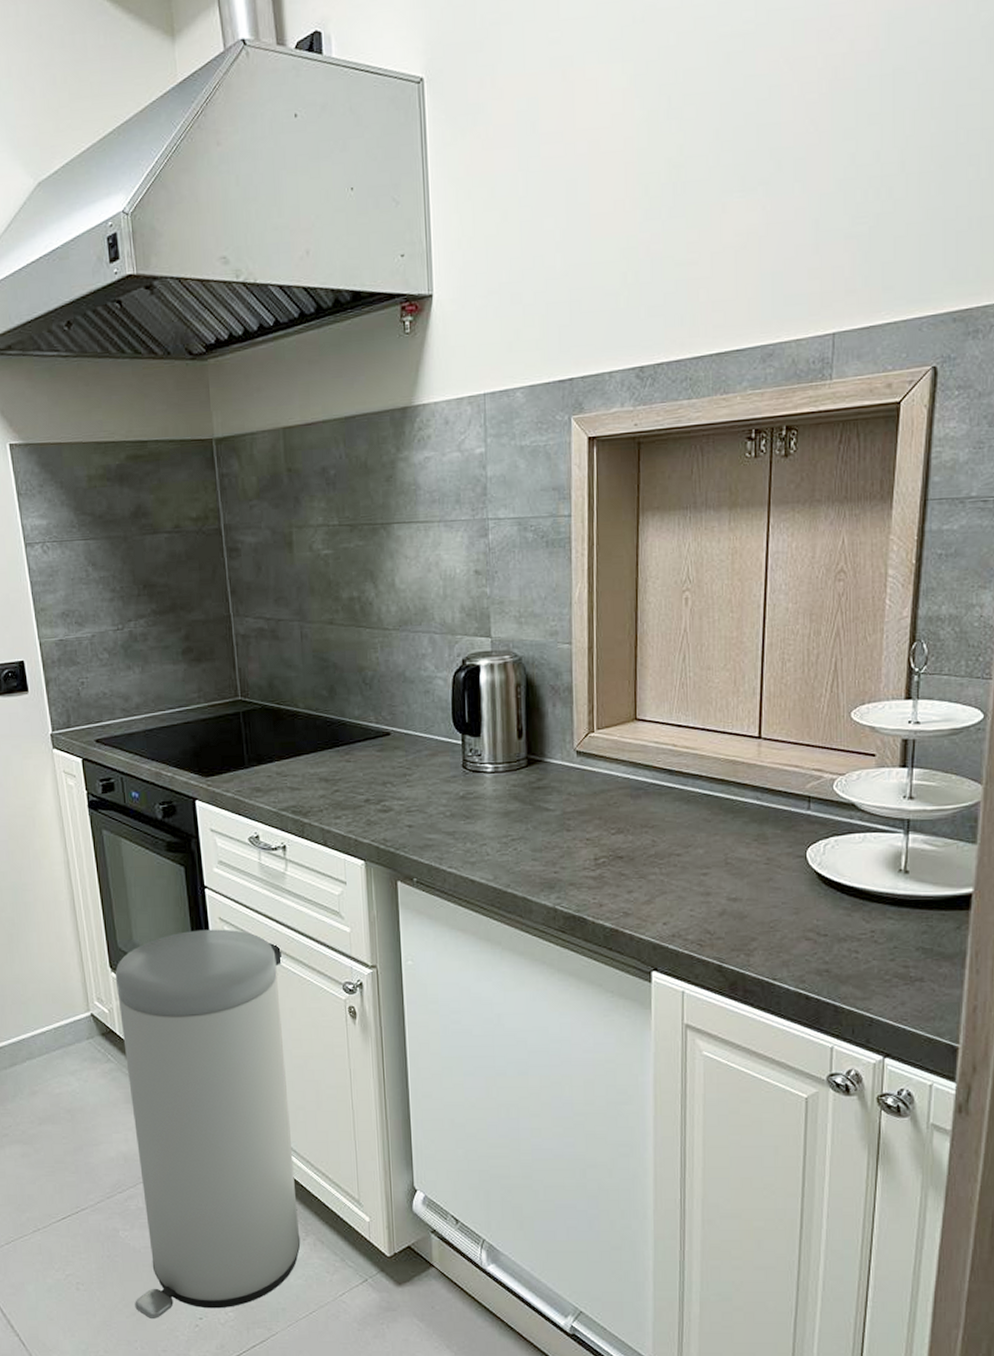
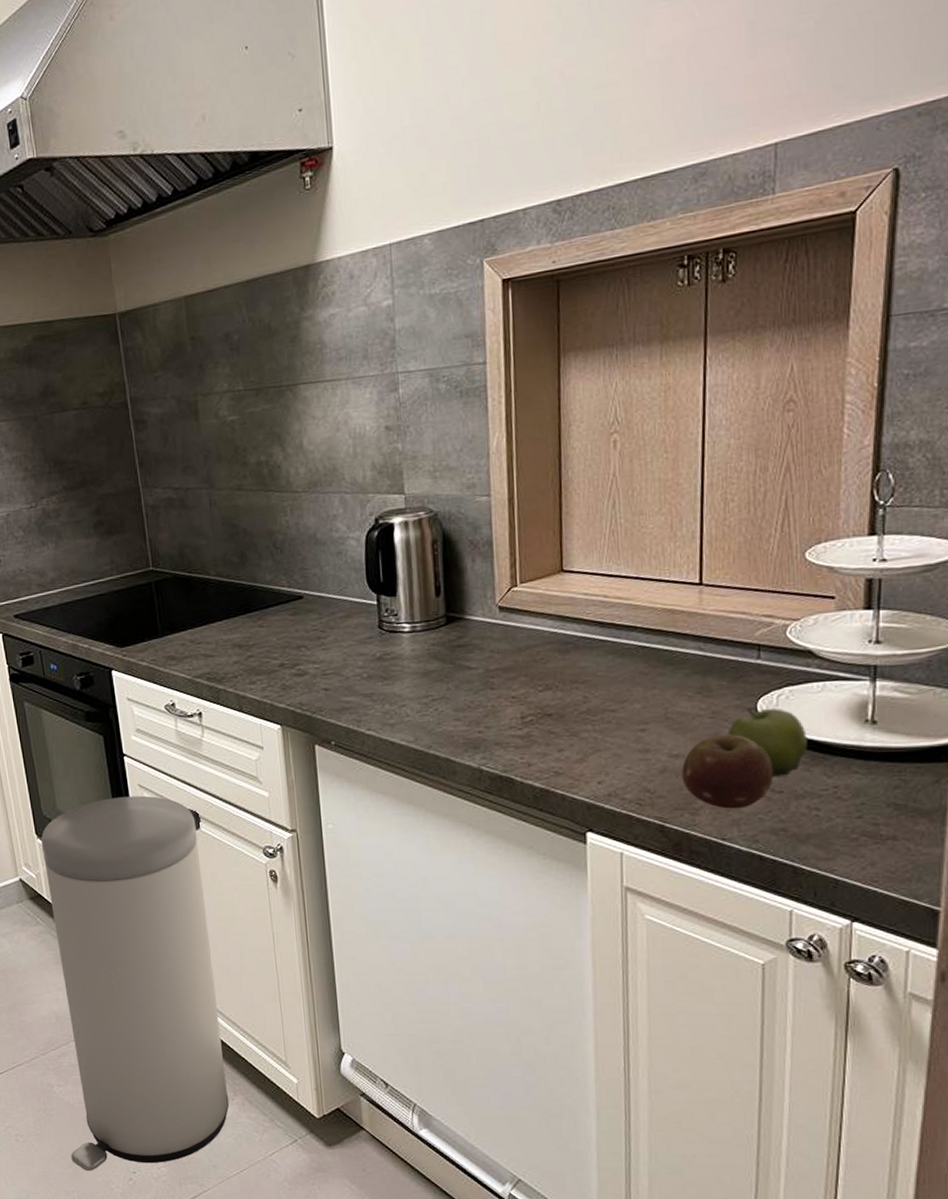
fruit: none [738,880,819,951] -> present [681,735,773,809]
fruit: none [780,856,849,921] -> present [727,708,808,777]

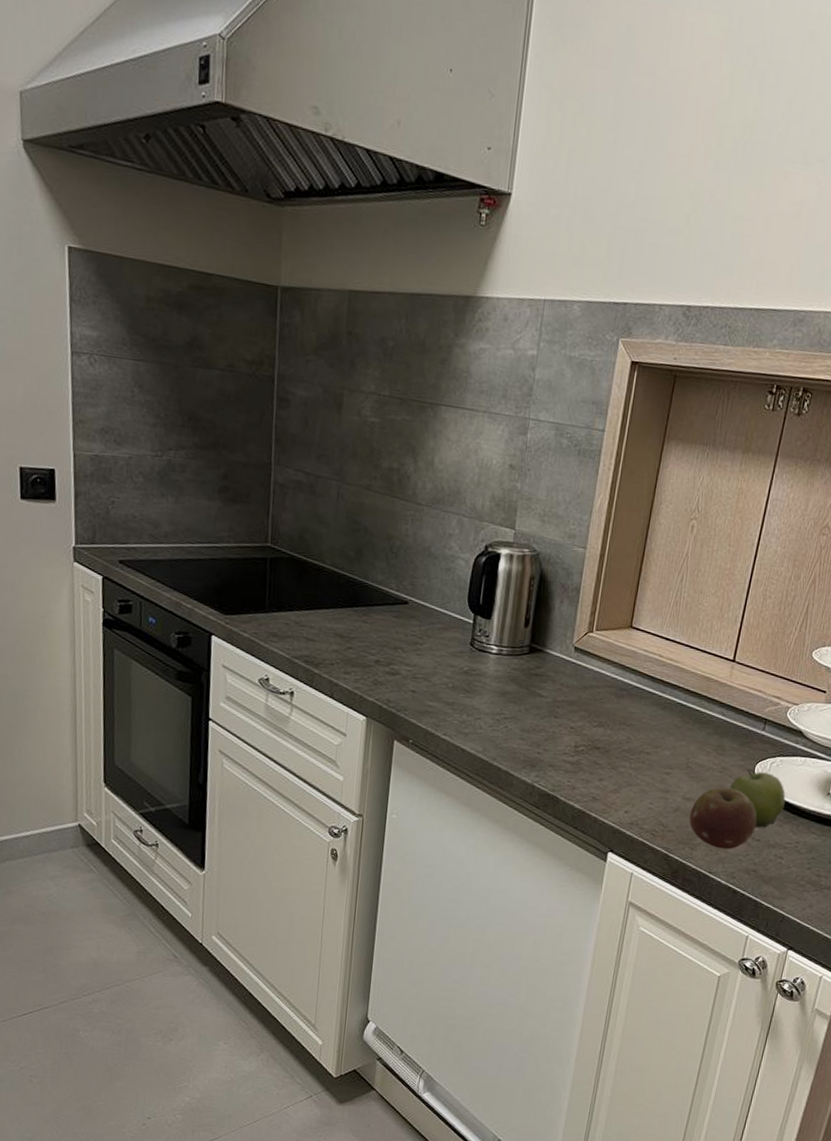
pedal bin: present [40,795,230,1171] -> none [86,758,275,1115]

